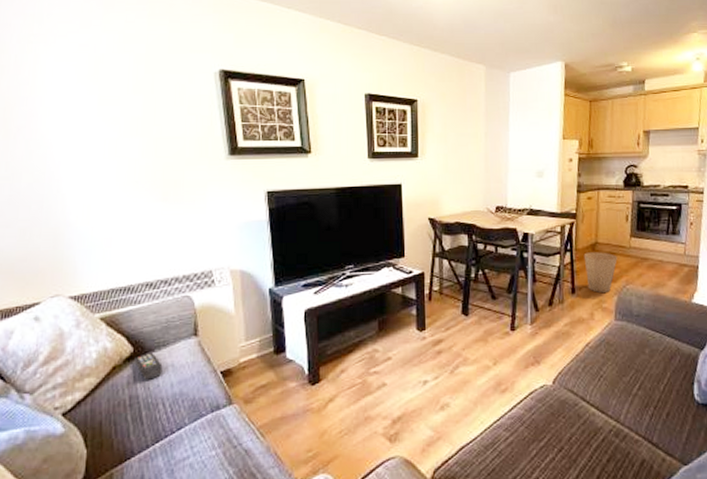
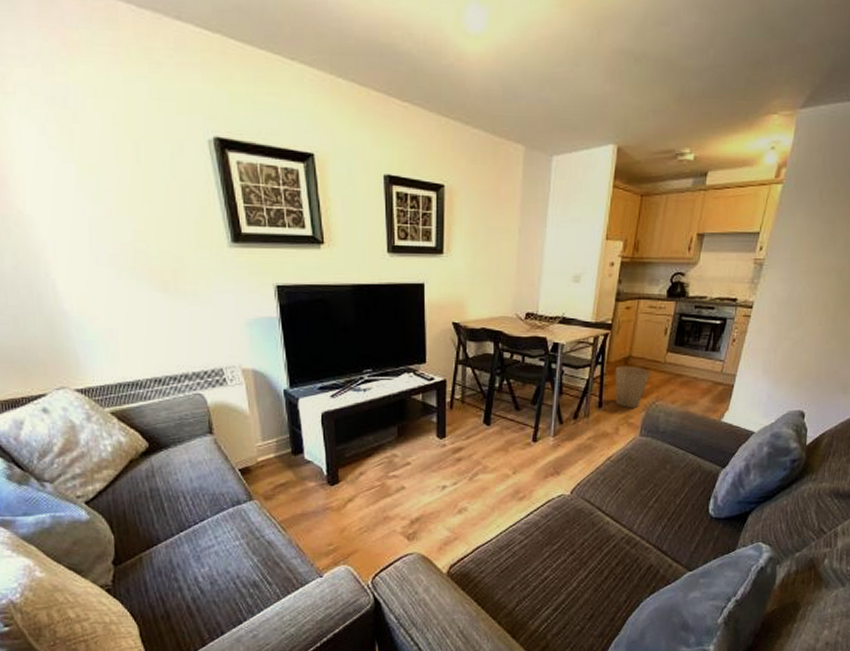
remote control: present [134,353,163,380] -> none [151,448,180,474]

